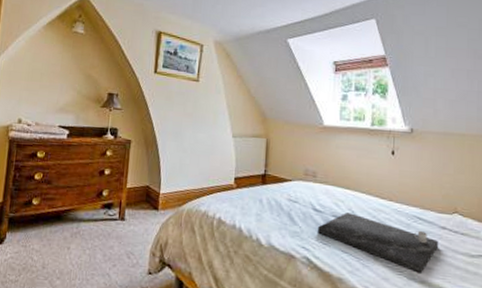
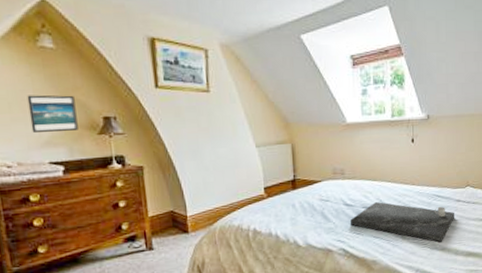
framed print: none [52,69,90,101] -> present [27,95,78,132]

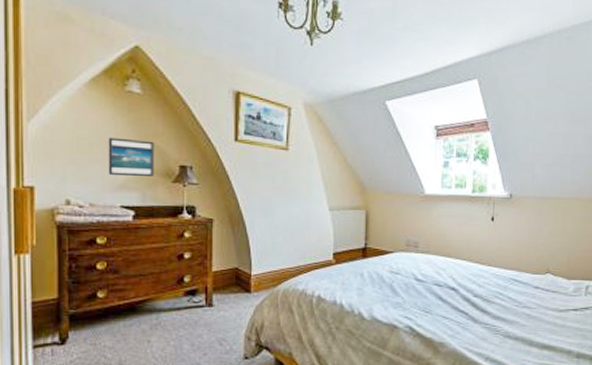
tray: present [349,201,454,243] -> none [419,279,532,331]

